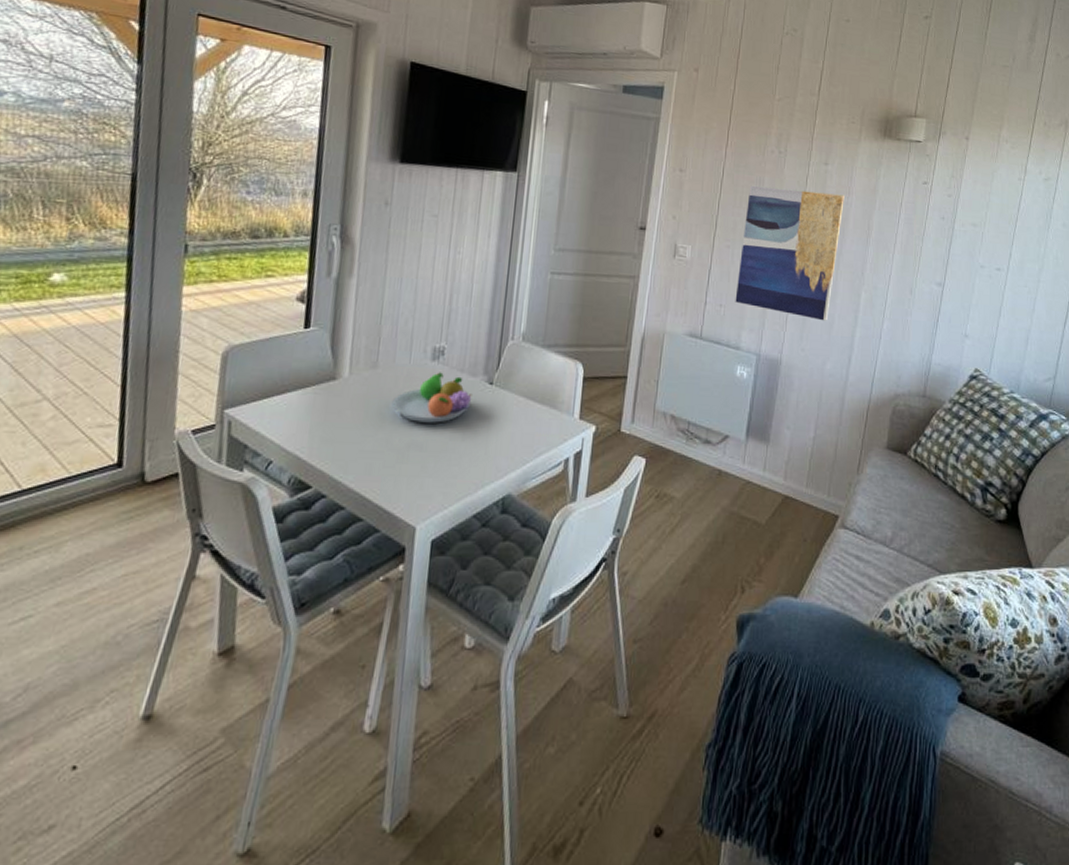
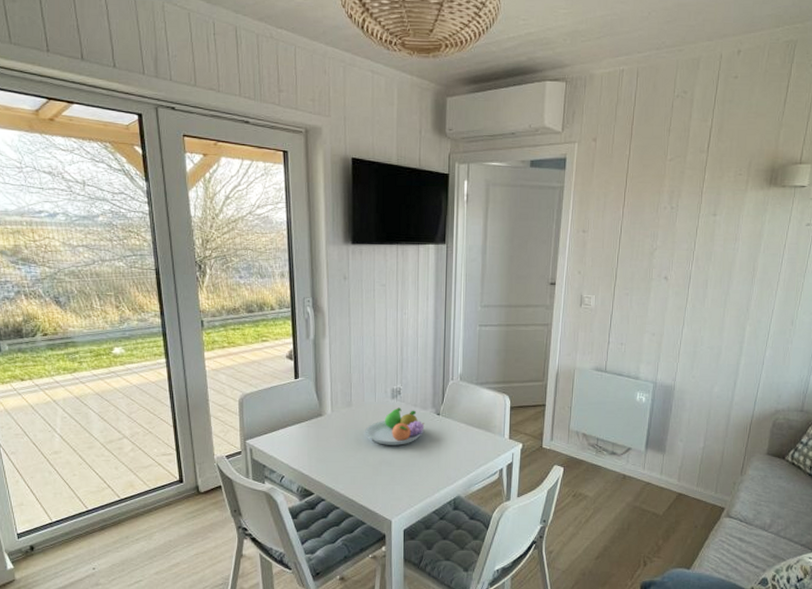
wall art: present [735,185,845,321] -> none [634,239,732,352]

